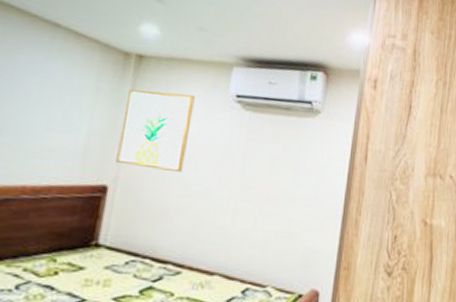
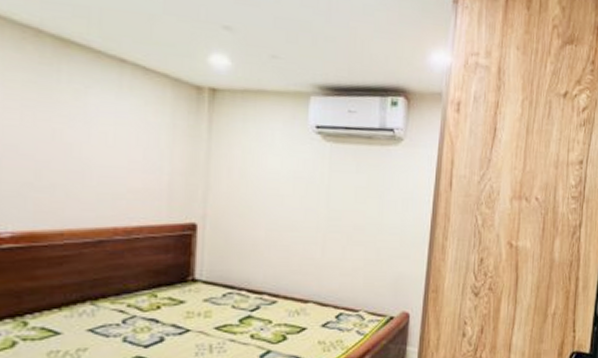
wall art: present [116,89,195,173] -> none [202,125,274,208]

